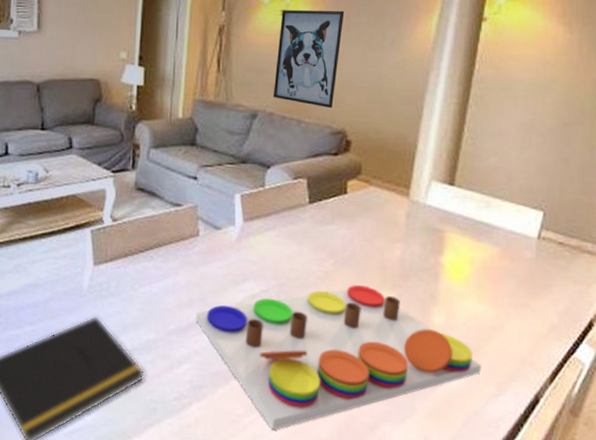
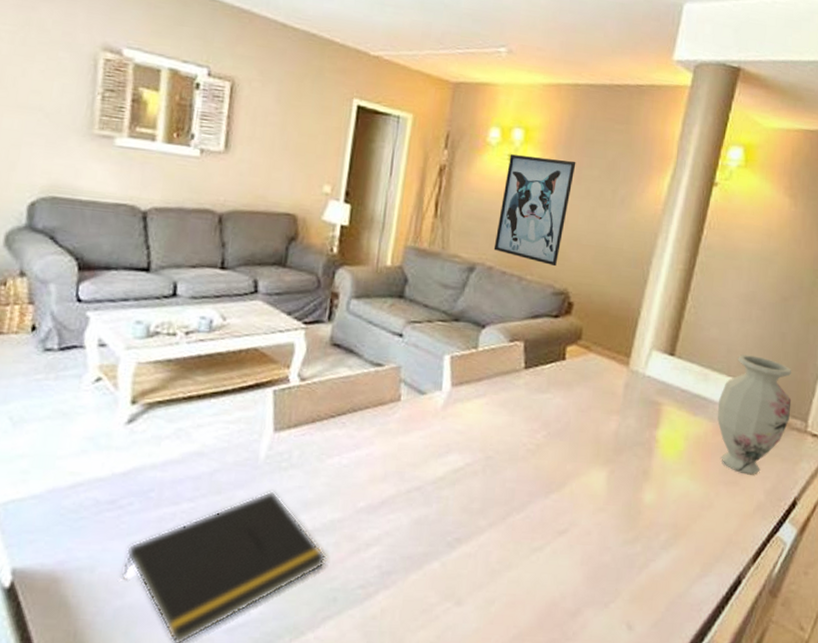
board game: present [196,285,482,430] -> none [390,459,689,620]
vase: none [502,181,580,298] -> present [717,354,792,475]

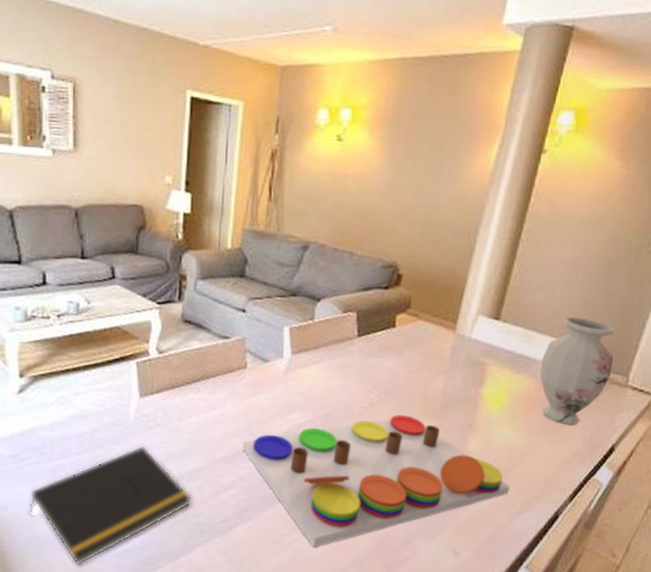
board game: none [390,459,689,620] -> present [242,415,511,547]
wall art: present [493,154,576,267] -> none [325,135,404,242]

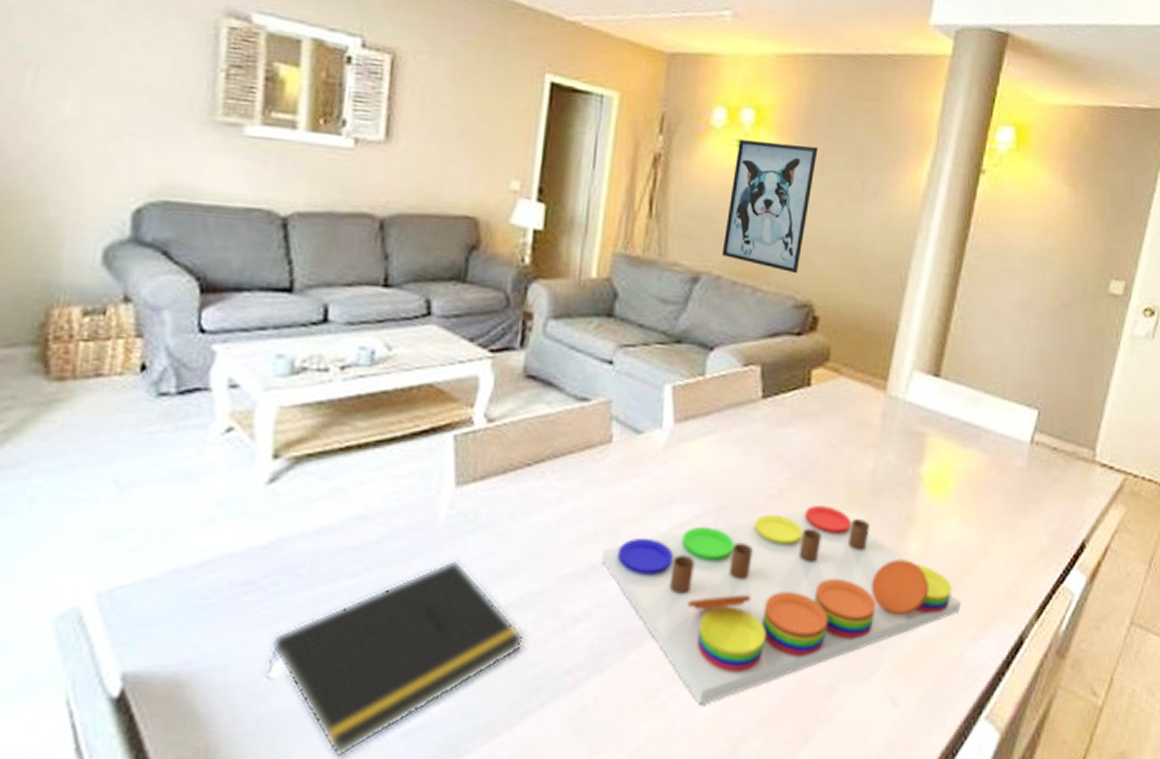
wall art: none [325,135,404,242] -> present [721,139,818,274]
vase: present [540,316,615,426] -> none [991,373,1077,515]

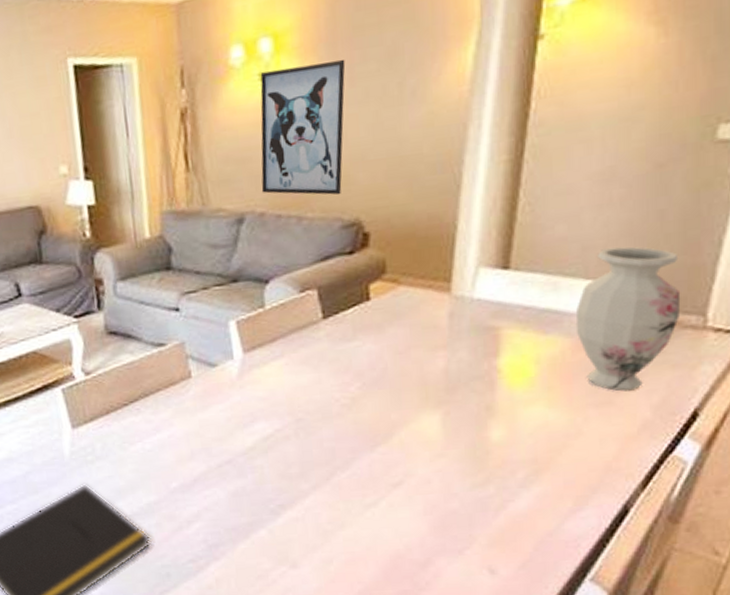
board game: present [602,506,962,705] -> none [200,407,555,581]
vase: none [991,373,1077,515] -> present [575,246,681,392]

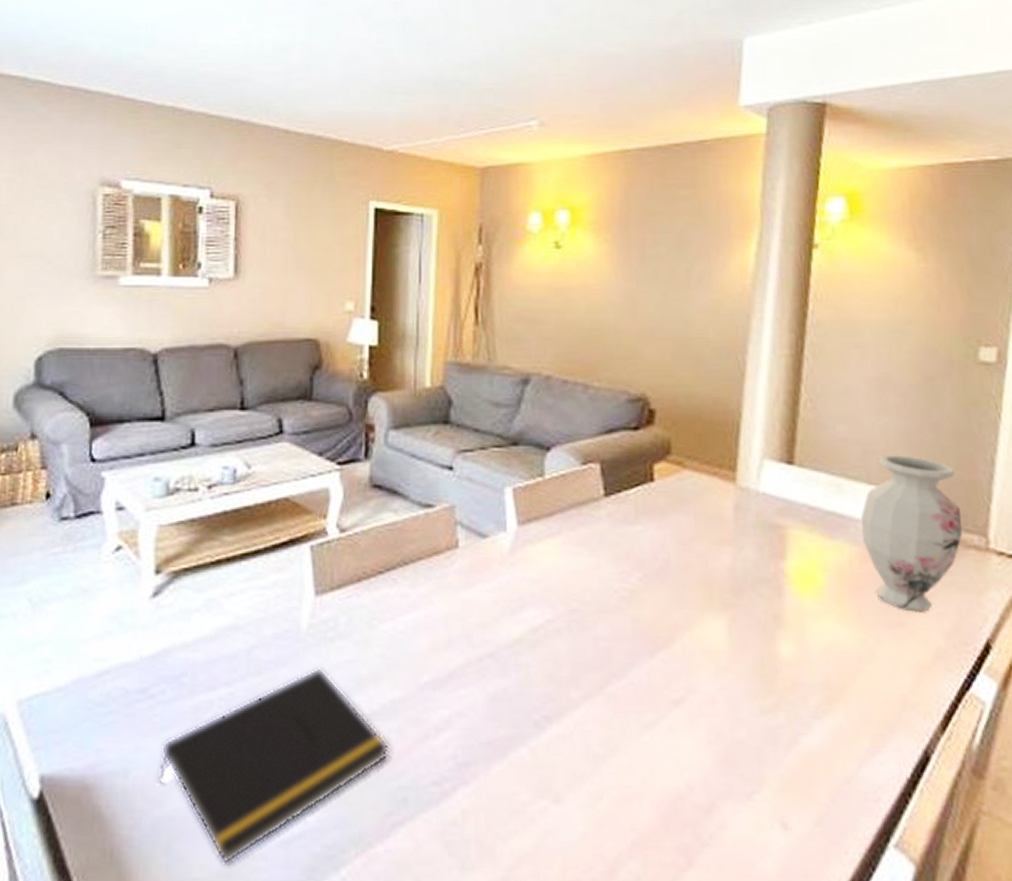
wall art: present [260,59,346,195] -> none [549,239,637,368]

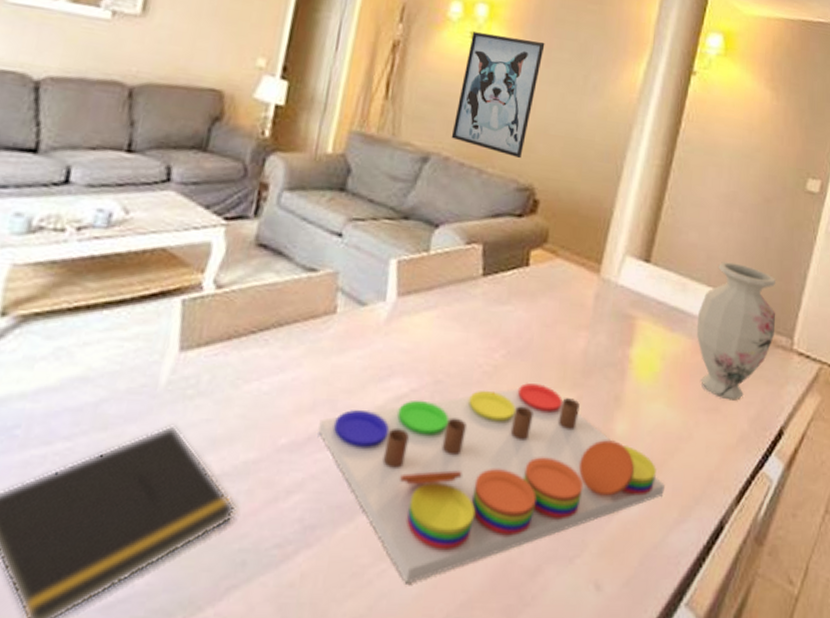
board game: none [458,607,850,822] -> present [318,383,666,584]
wall art: none [549,239,637,368] -> present [451,32,545,159]

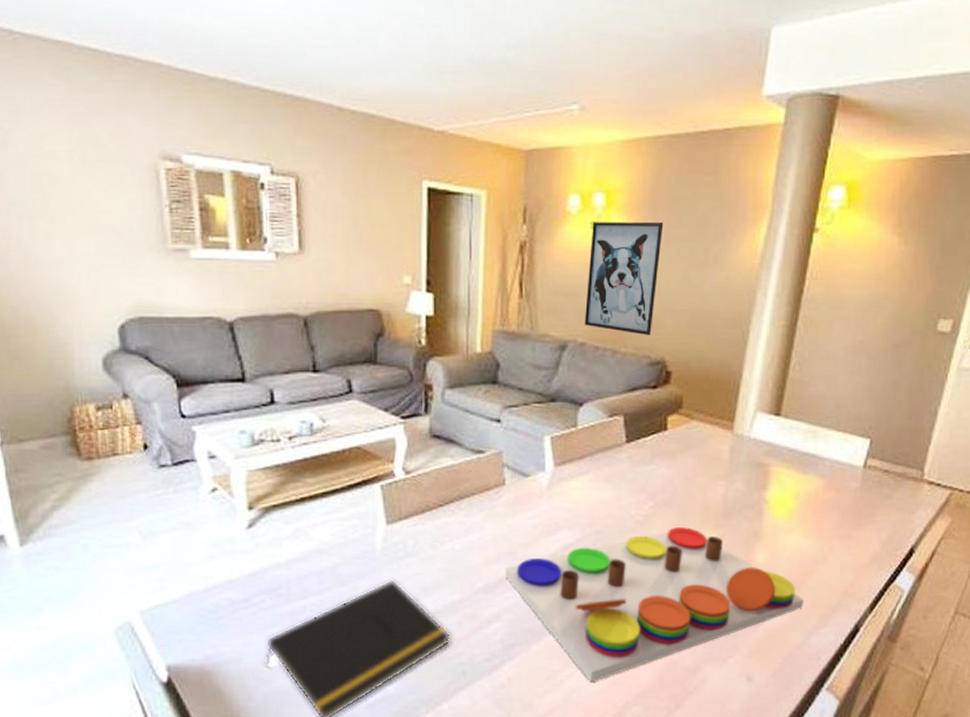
vase: present [696,262,776,401] -> none [828,408,906,528]

